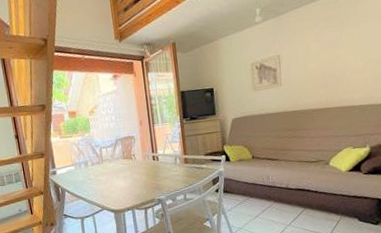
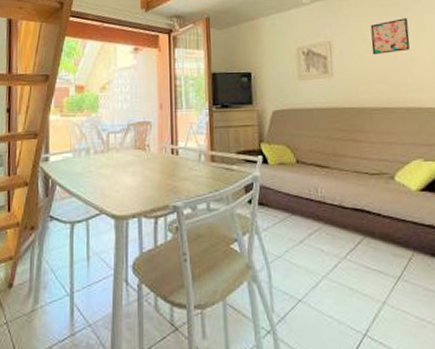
wall art: none [313,28,347,65] -> present [370,18,410,55]

